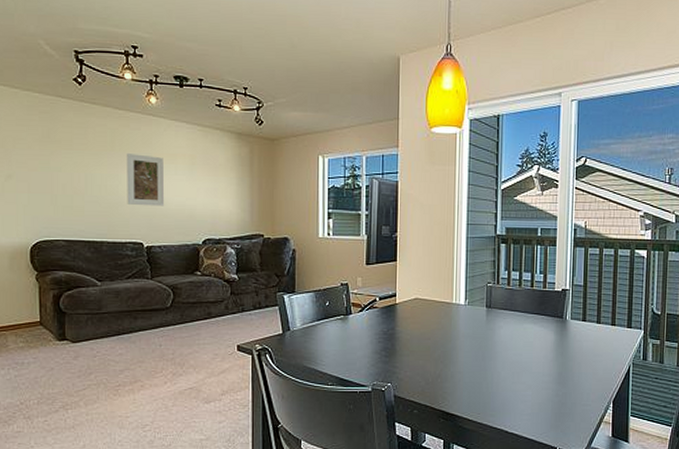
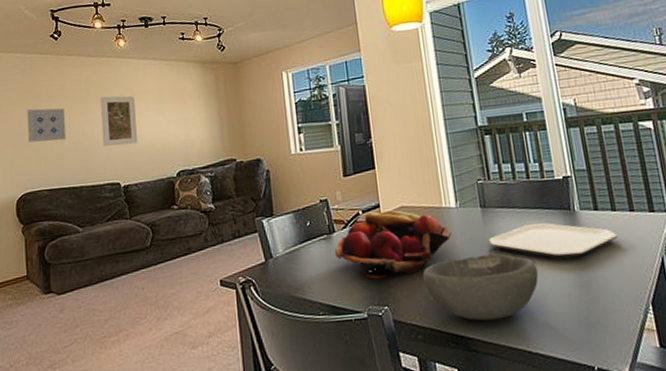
wall art: none [44,155,87,192] -> present [27,108,66,143]
fruit basket: none [349,300,457,359] -> present [335,210,452,279]
bowl: none [425,348,525,403] -> present [422,253,538,321]
plate: none [489,327,597,359] -> present [489,223,618,259]

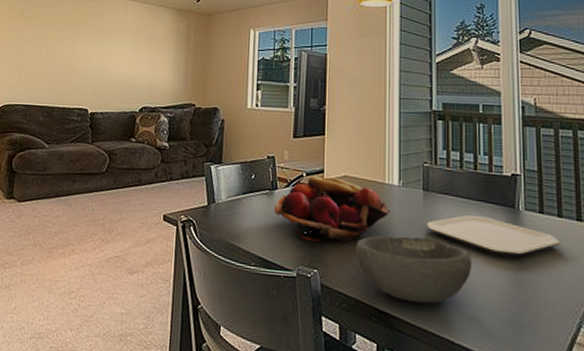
wall art: present [27,108,66,143] -> none [14,30,50,62]
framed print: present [101,96,138,146] -> none [78,28,113,76]

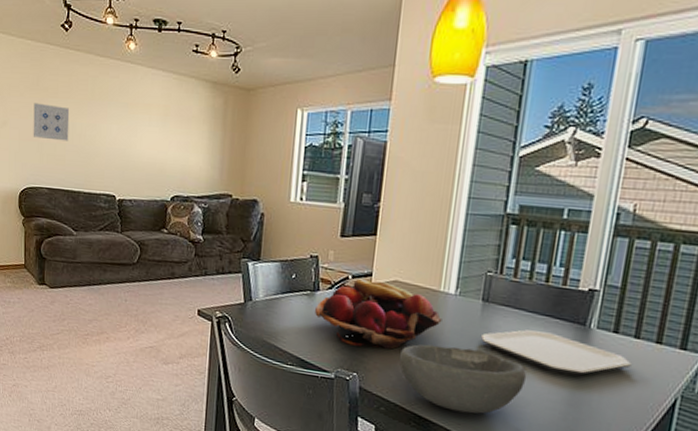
wall art: none [14,30,50,62] -> present [33,103,70,141]

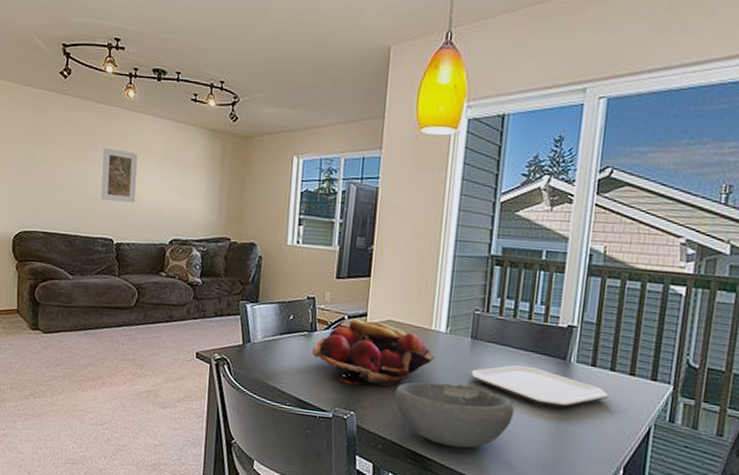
wall art: present [33,103,70,141] -> none [28,147,68,186]
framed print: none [103,103,139,159] -> present [101,148,138,204]

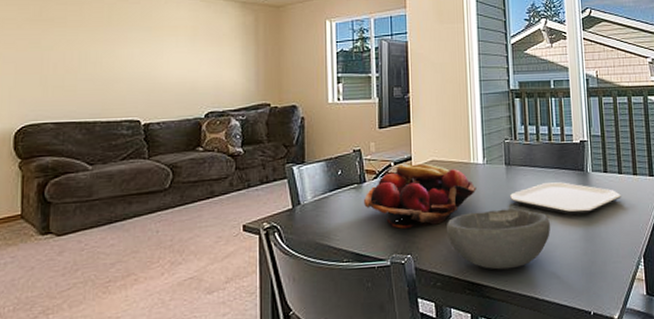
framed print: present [101,148,138,204] -> none [124,28,165,82]

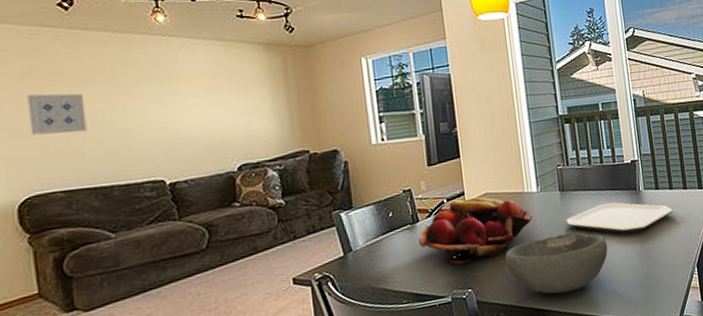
wall art: none [34,34,82,71] -> present [27,93,88,135]

